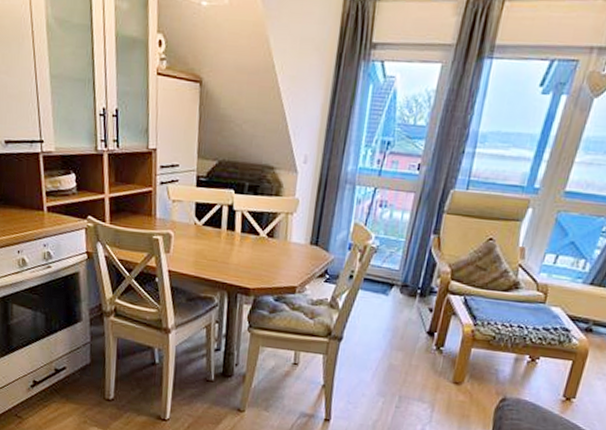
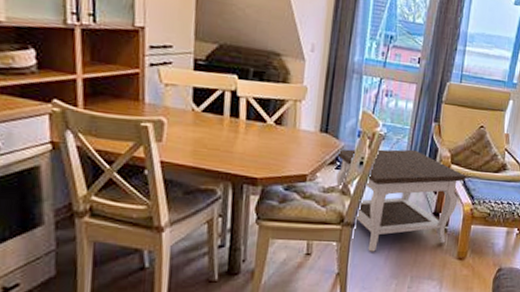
side table: none [324,262,468,368] -> present [336,149,466,252]

